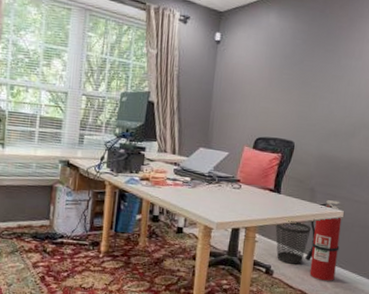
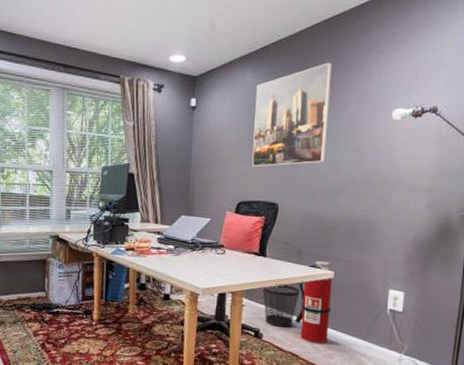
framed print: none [271,12,350,106] -> present [252,62,332,168]

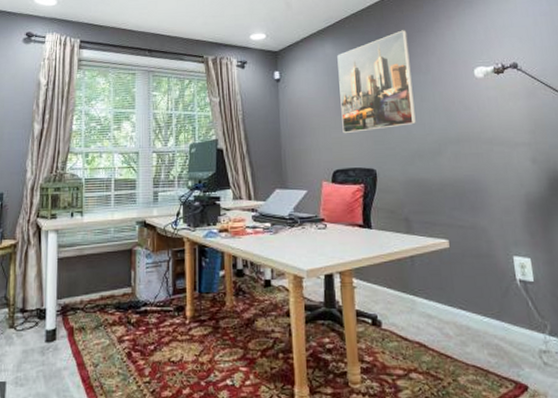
wastebasket: present [262,284,300,327] -> none [373,258,416,311]
fire extinguisher: present [295,261,333,344] -> none [413,229,457,329]

